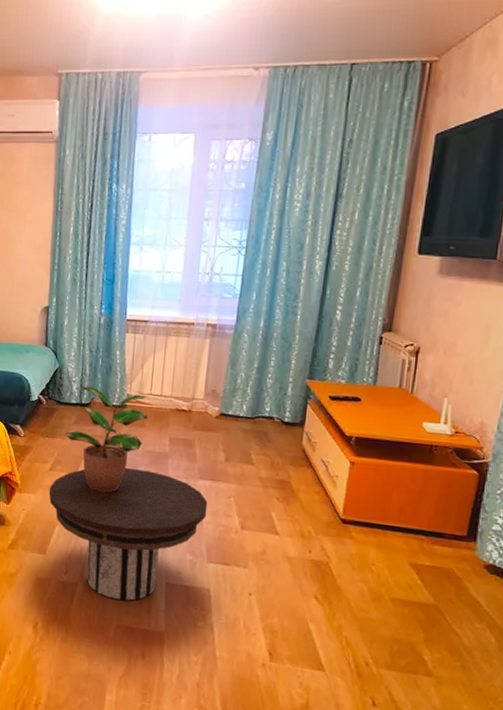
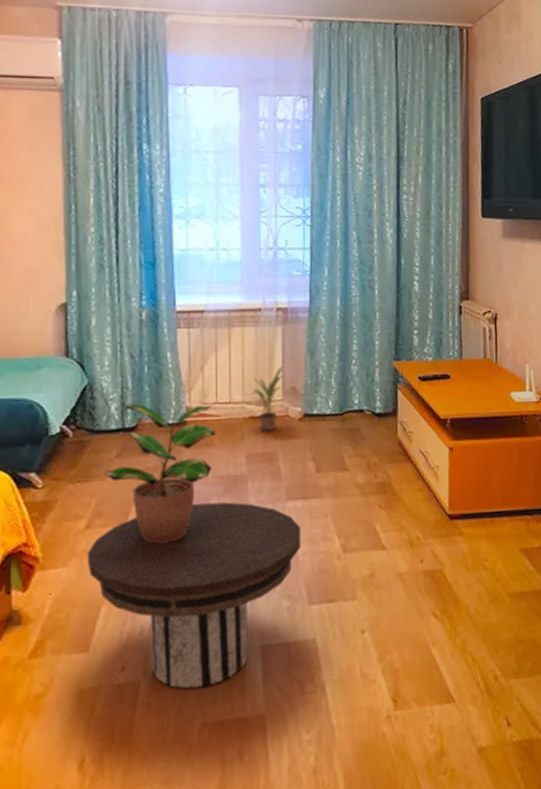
potted plant: none [178,372,210,423] -> present [250,366,288,432]

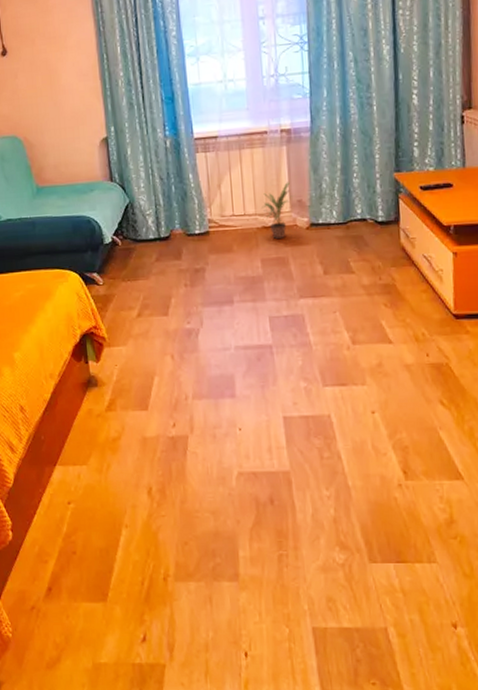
side table: present [87,502,302,689] -> none [140,298,314,445]
potted plant: present [103,402,216,544] -> none [147,216,235,330]

